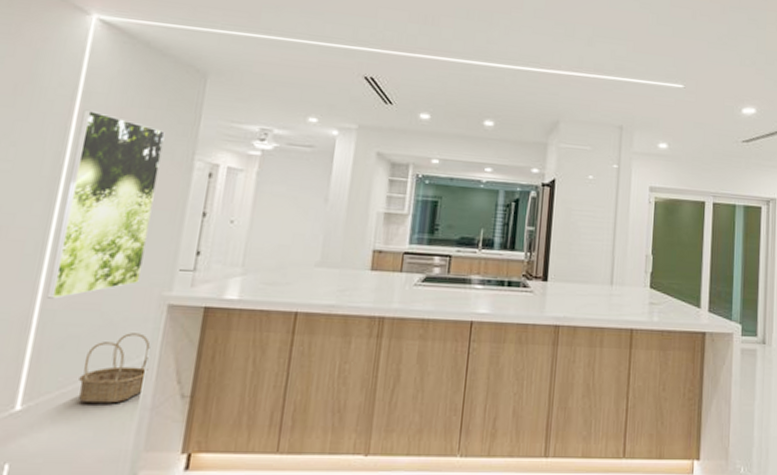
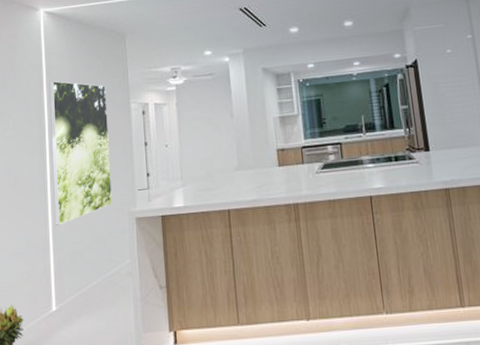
basket: present [79,333,151,404] -> none [88,243,133,300]

